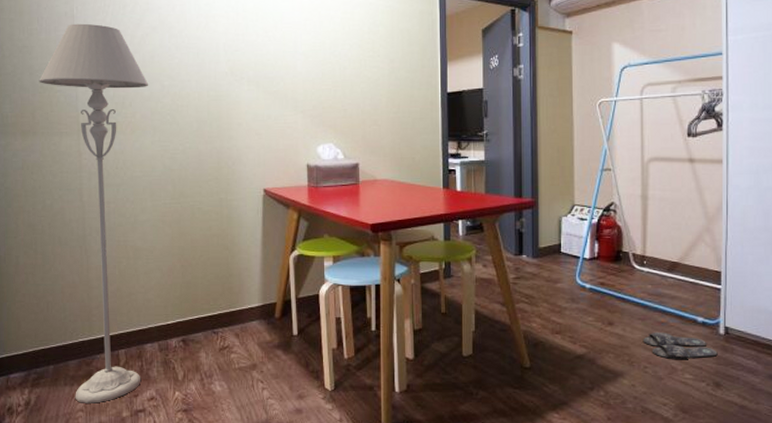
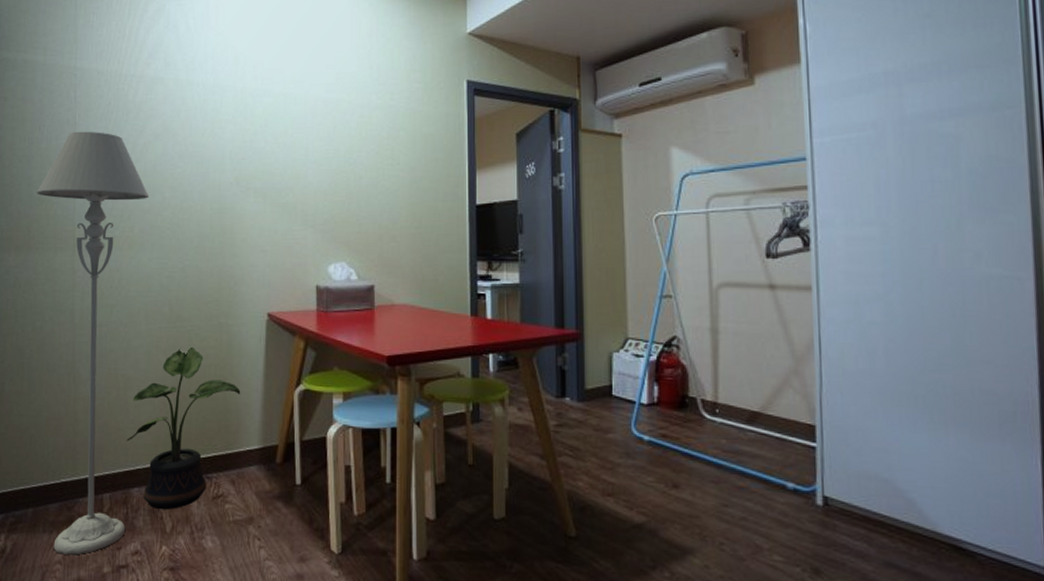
potted plant: none [138,218,242,362] -> present [126,345,241,510]
slippers: present [642,333,718,360] -> none [717,500,815,537]

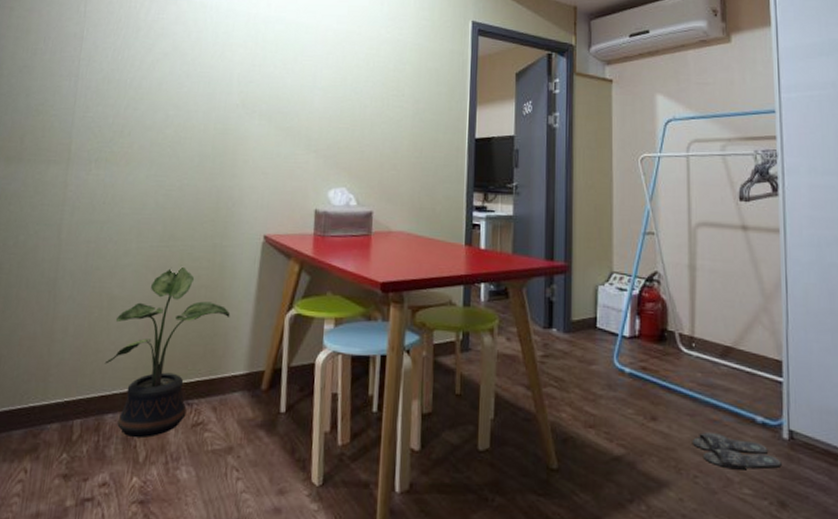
floor lamp: present [36,131,149,555] -> none [12,45,153,487]
slippers: none [717,500,815,537] -> present [692,432,782,470]

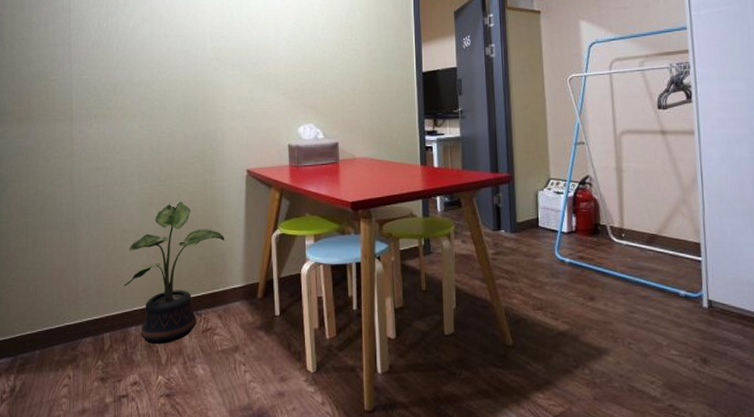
slippers: present [692,432,782,470] -> none [625,307,703,336]

